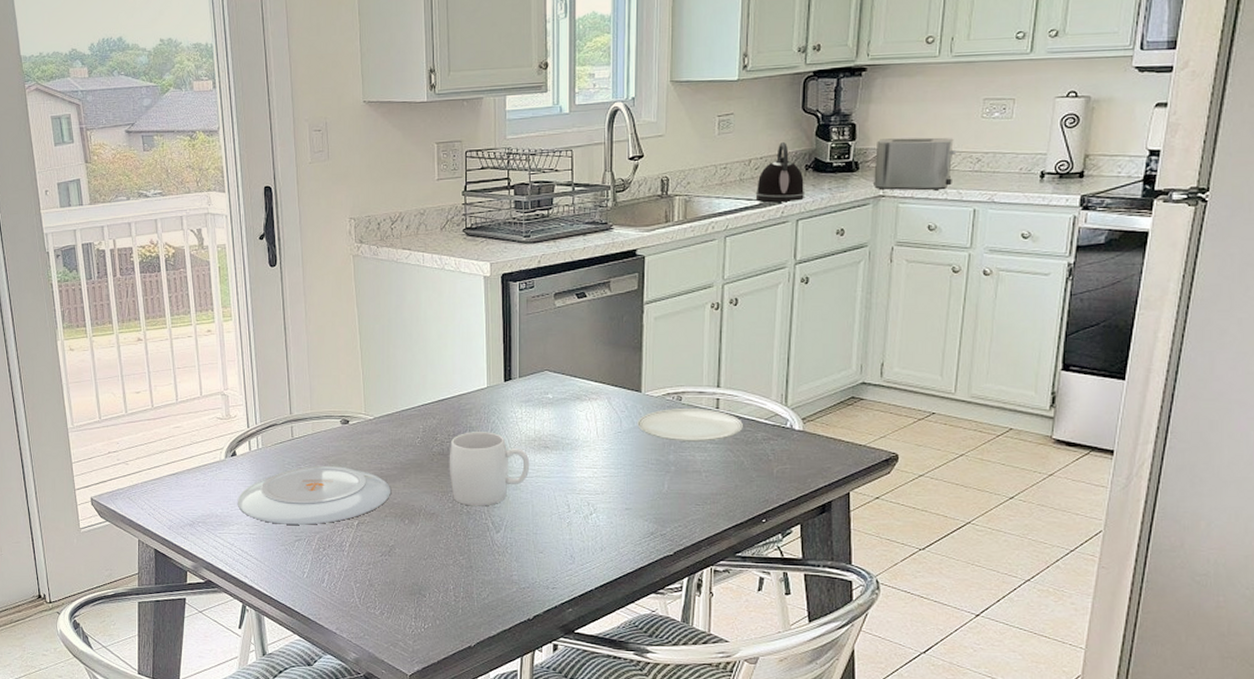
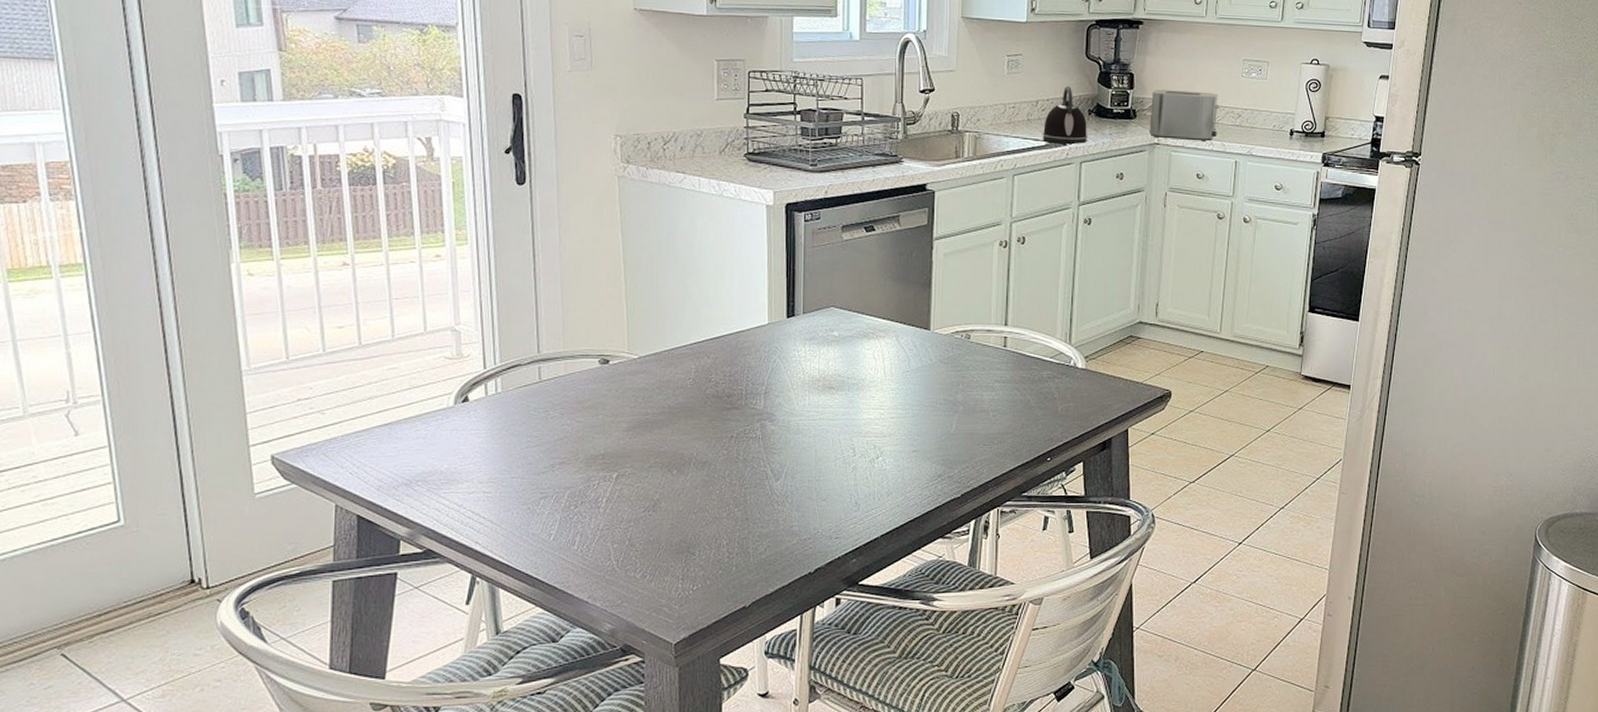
plate: present [238,466,392,525] -> none [469,412,658,480]
mug: present [449,432,530,506] -> none [724,372,813,453]
plate: present [637,409,743,442] -> none [926,347,1029,380]

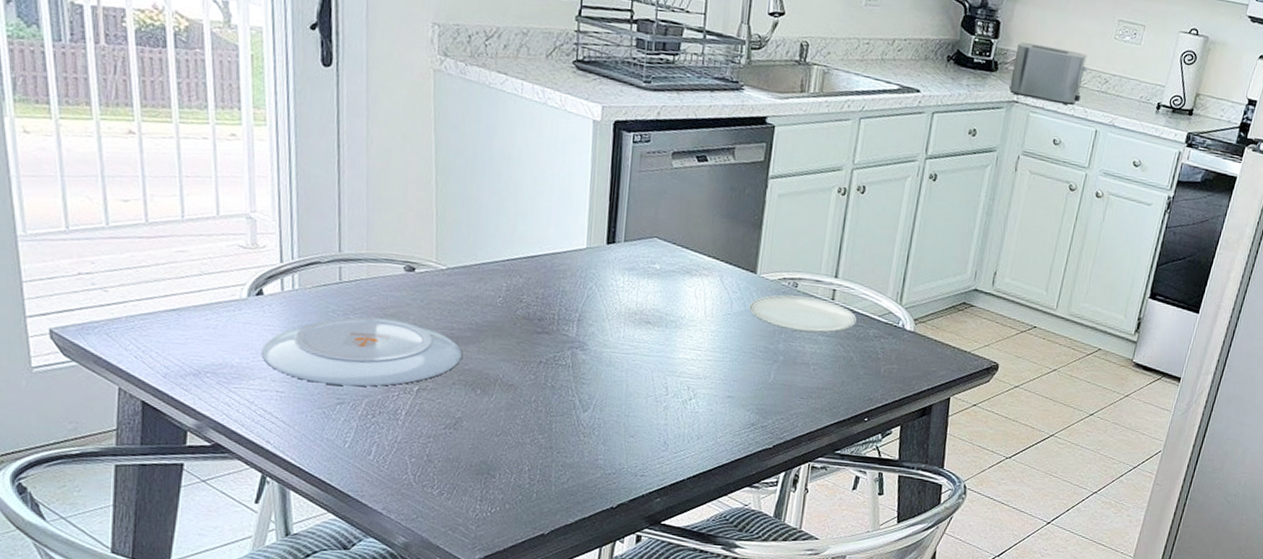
plate: none [469,412,658,480] -> present [262,317,463,387]
plate: none [926,347,1029,380] -> present [749,294,857,334]
kettle: present [1042,85,1088,145] -> none [894,25,945,93]

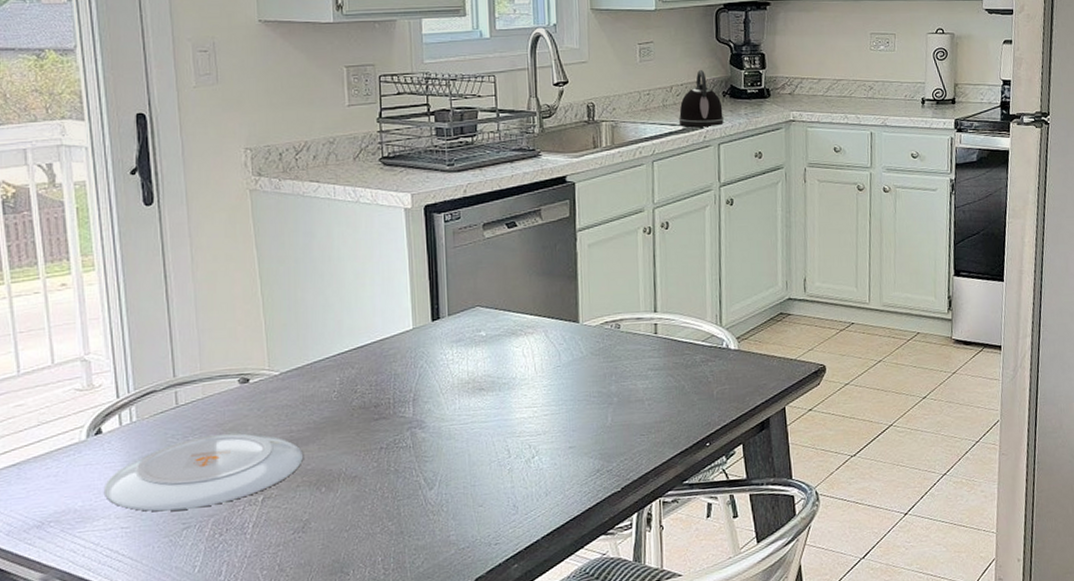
plate: present [749,294,857,334] -> none [577,335,682,371]
kettle: none [894,25,945,93] -> present [678,69,725,128]
toaster: present [1009,42,1088,107] -> none [784,67,852,117]

